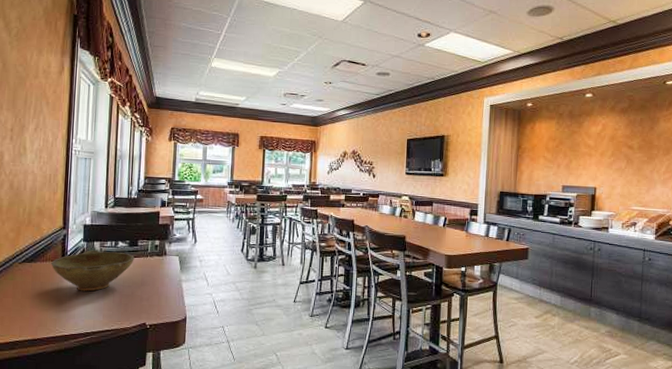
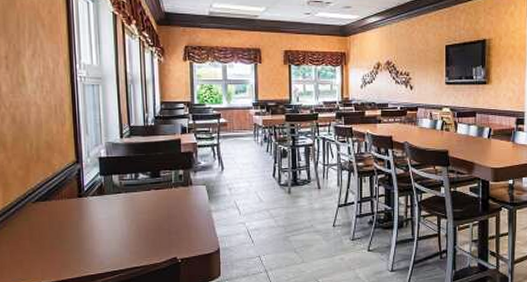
bowl: present [51,250,135,292] -> none [67,184,158,228]

